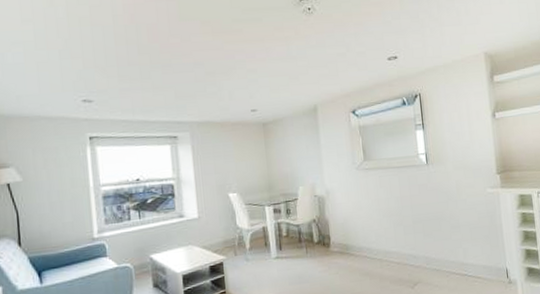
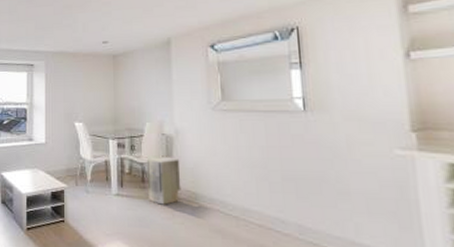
air purifier: none [302,215,335,260] -> present [146,157,181,205]

